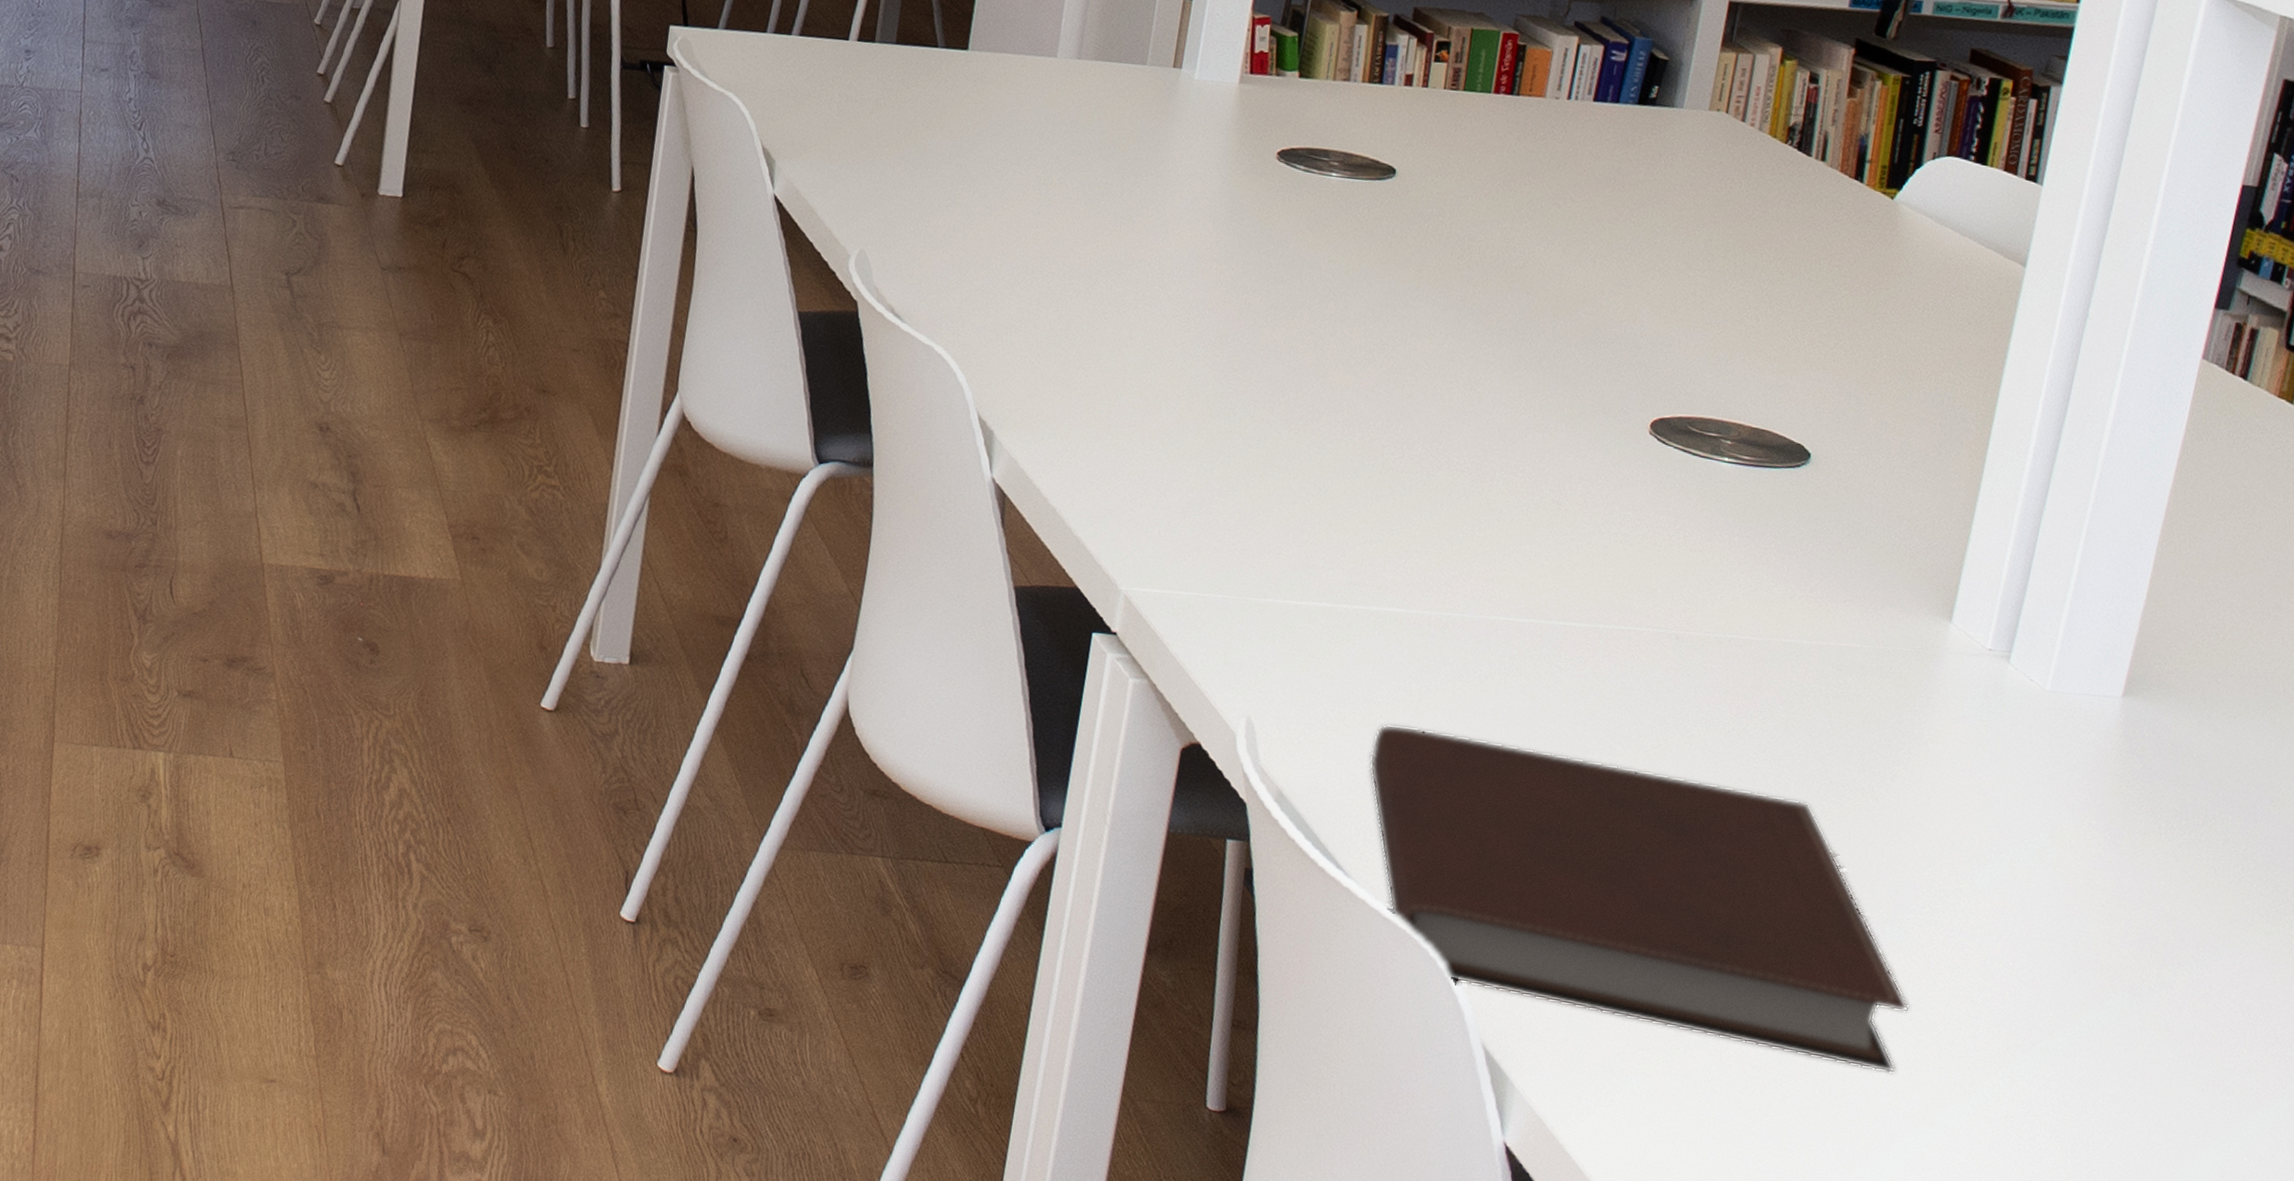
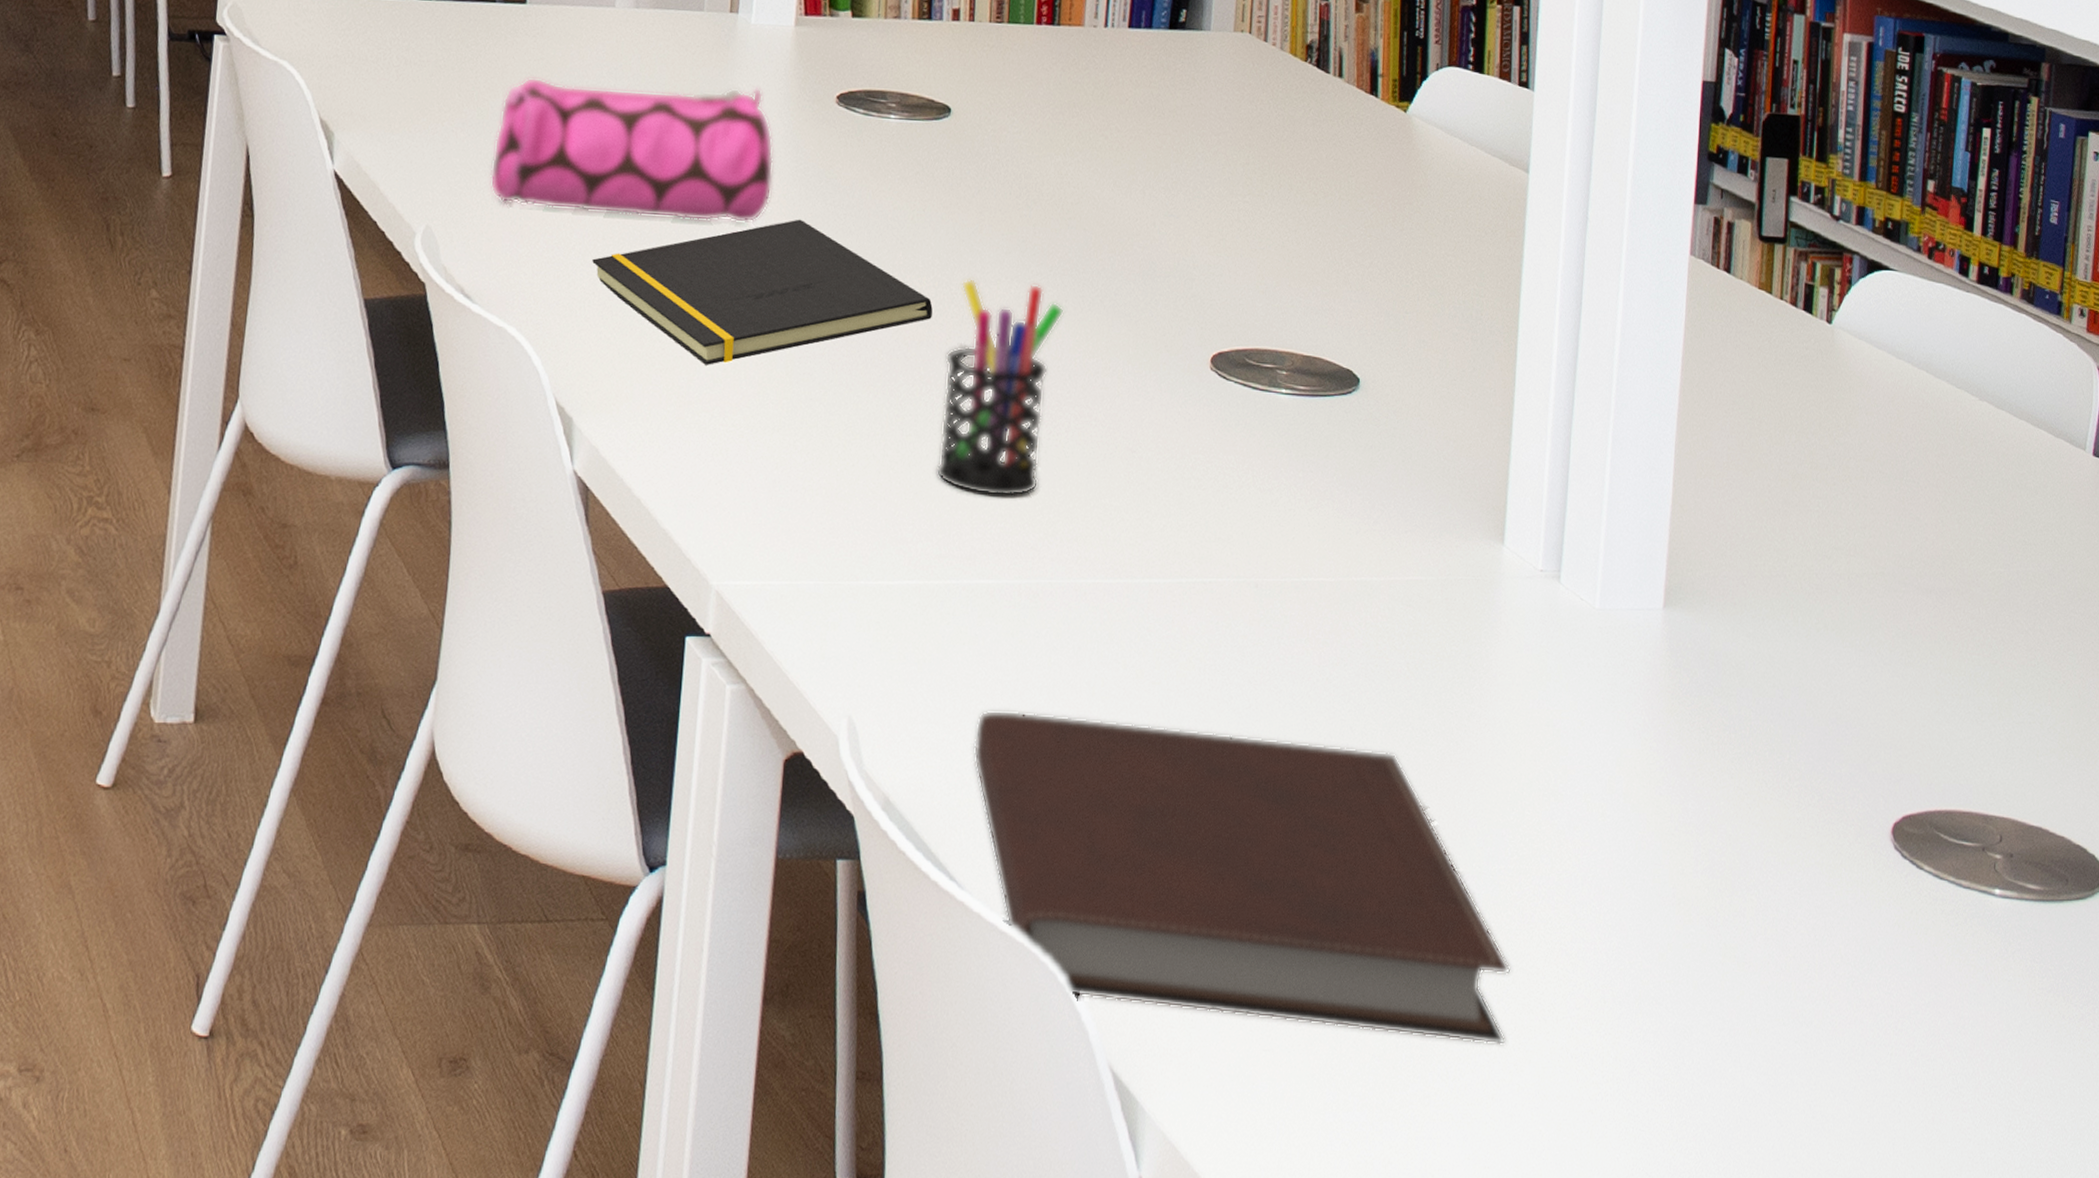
pencil case: none [923,119,1209,267] -> present [489,77,774,224]
notepad: none [1020,265,1362,394] -> present [592,219,933,365]
pen holder: none [1352,331,1499,536] -> present [936,279,1064,497]

